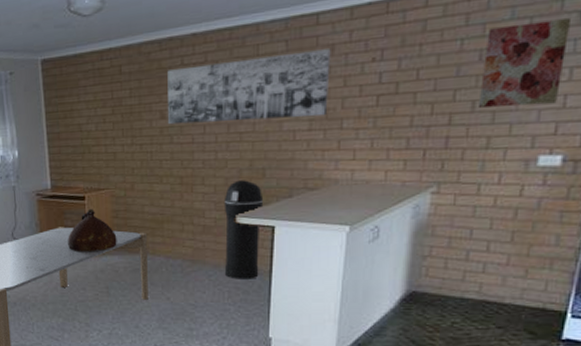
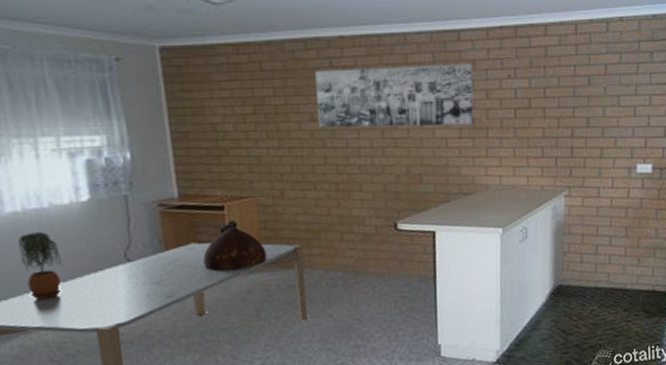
trash can: present [224,180,264,279] -> none [383,186,424,288]
wall art: present [479,18,572,108] -> none [591,57,646,124]

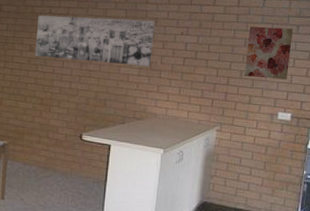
wall art: none [591,57,646,124] -> present [245,26,294,80]

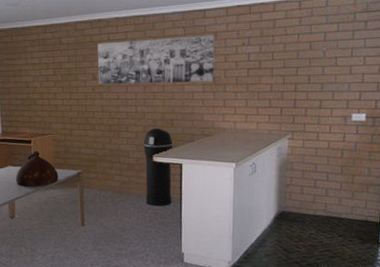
trash can: none [70,106,104,186] -> present [143,128,173,207]
wall art: present [245,26,294,80] -> none [312,25,361,81]

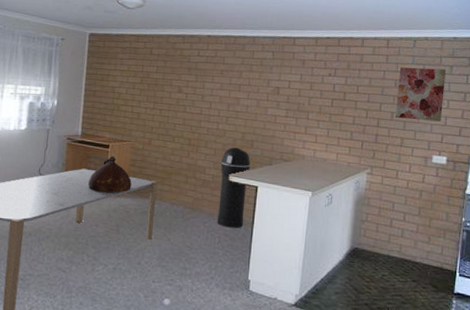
wall art: present [97,35,215,85] -> none [183,58,302,108]
wall art: none [312,25,361,81] -> present [396,67,447,122]

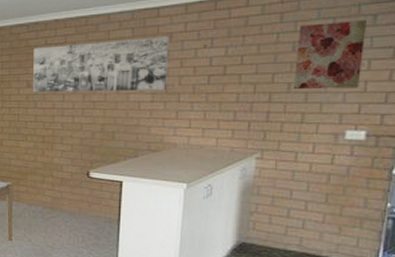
wall art: none [183,58,302,108] -> present [32,36,169,93]
trash can: present [216,147,251,228] -> none [79,141,113,226]

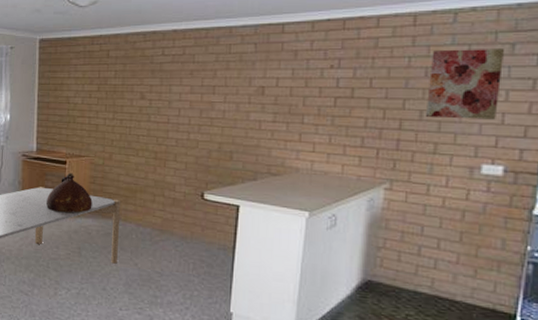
wall art: present [32,36,169,93] -> none [146,54,294,111]

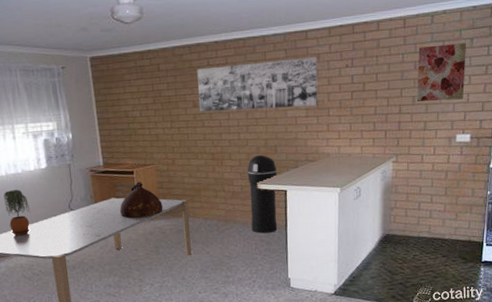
wall art: none [146,54,294,111] -> present [197,57,318,112]
trash can: none [190,160,230,254] -> present [247,155,278,234]

